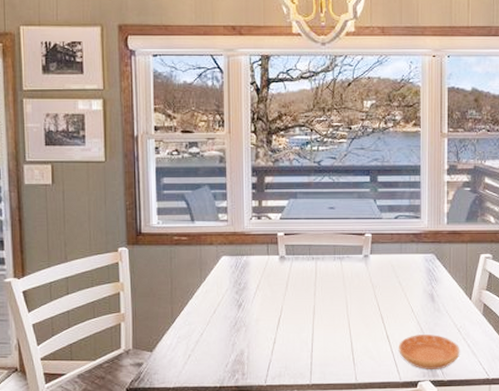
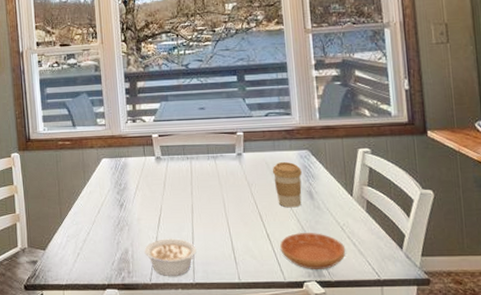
legume: none [261,340,315,377] -> present [144,238,197,276]
coffee cup: none [397,264,426,310] -> present [272,161,302,208]

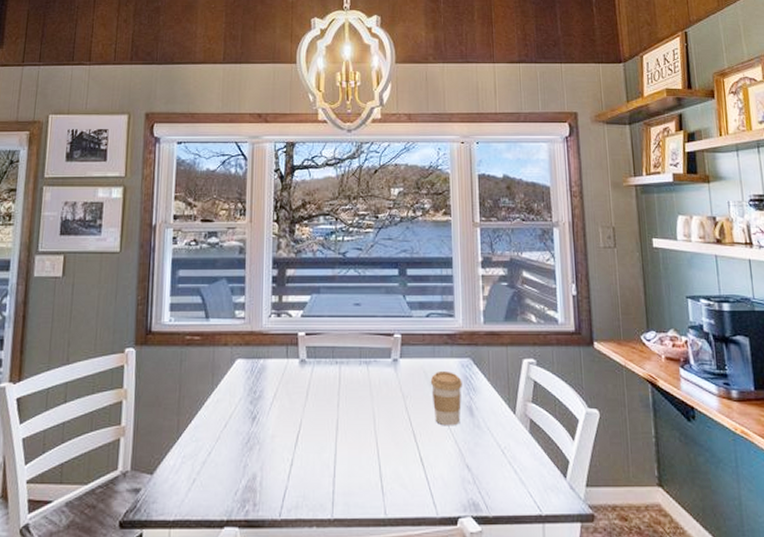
legume: present [144,238,197,276] -> none [276,461,338,509]
saucer: present [280,233,346,269] -> none [434,457,506,502]

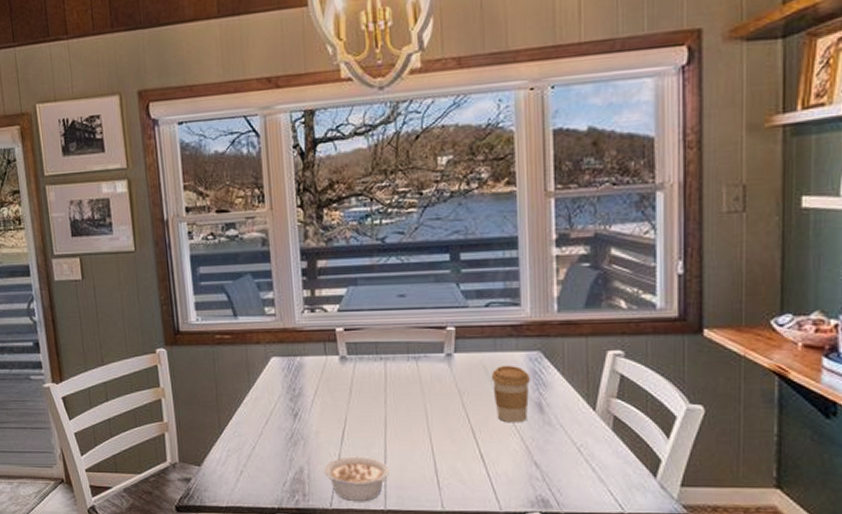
legume: none [276,461,338,509] -> present [324,456,390,501]

